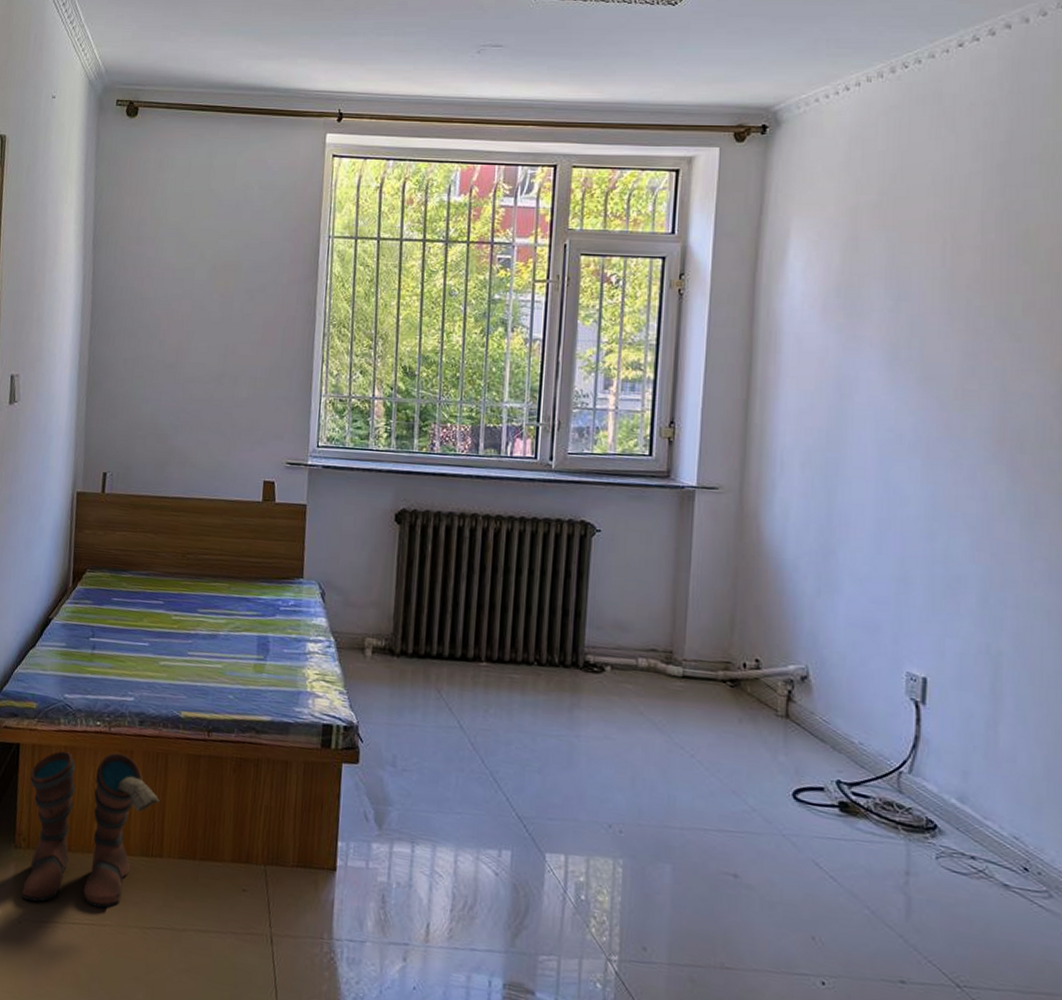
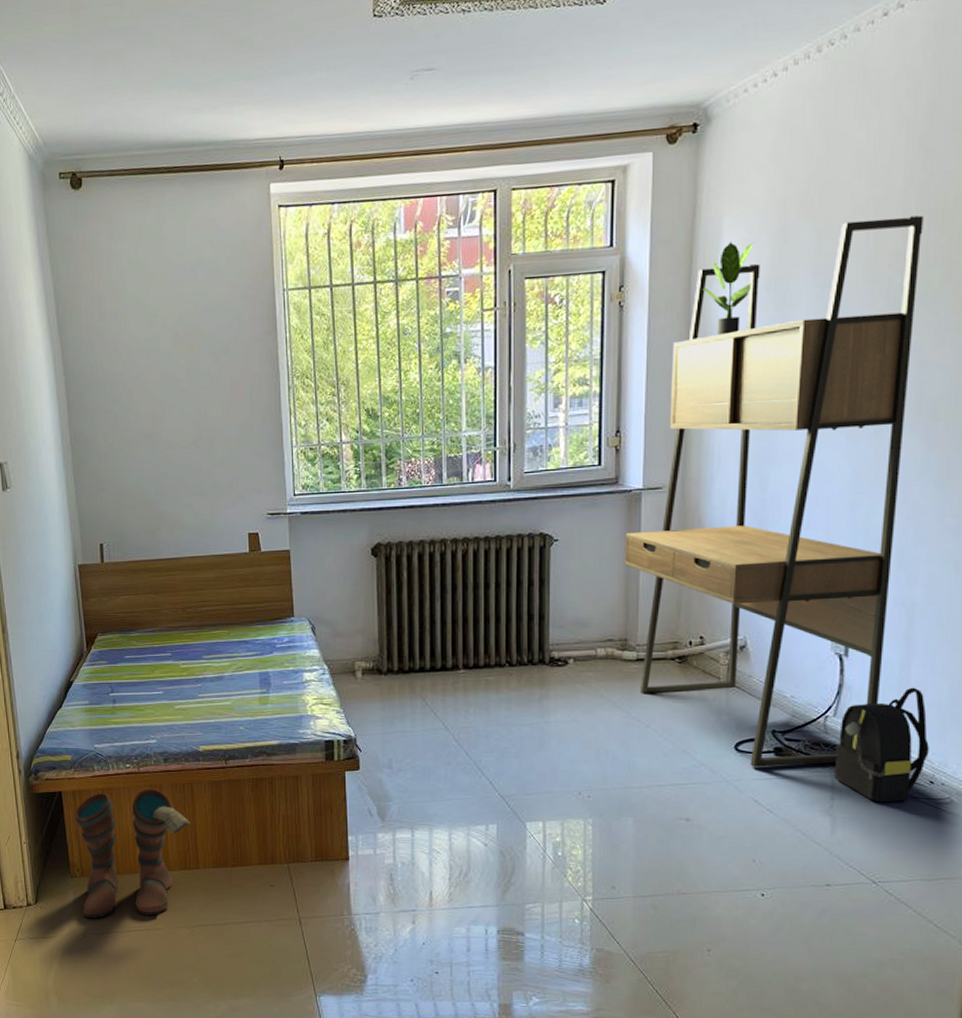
desk: none [673,238,1003,830] -> present [624,215,924,768]
potted plant: none [767,243,824,337] -> present [702,241,755,337]
backpack: none [909,750,1022,889] -> present [834,687,929,803]

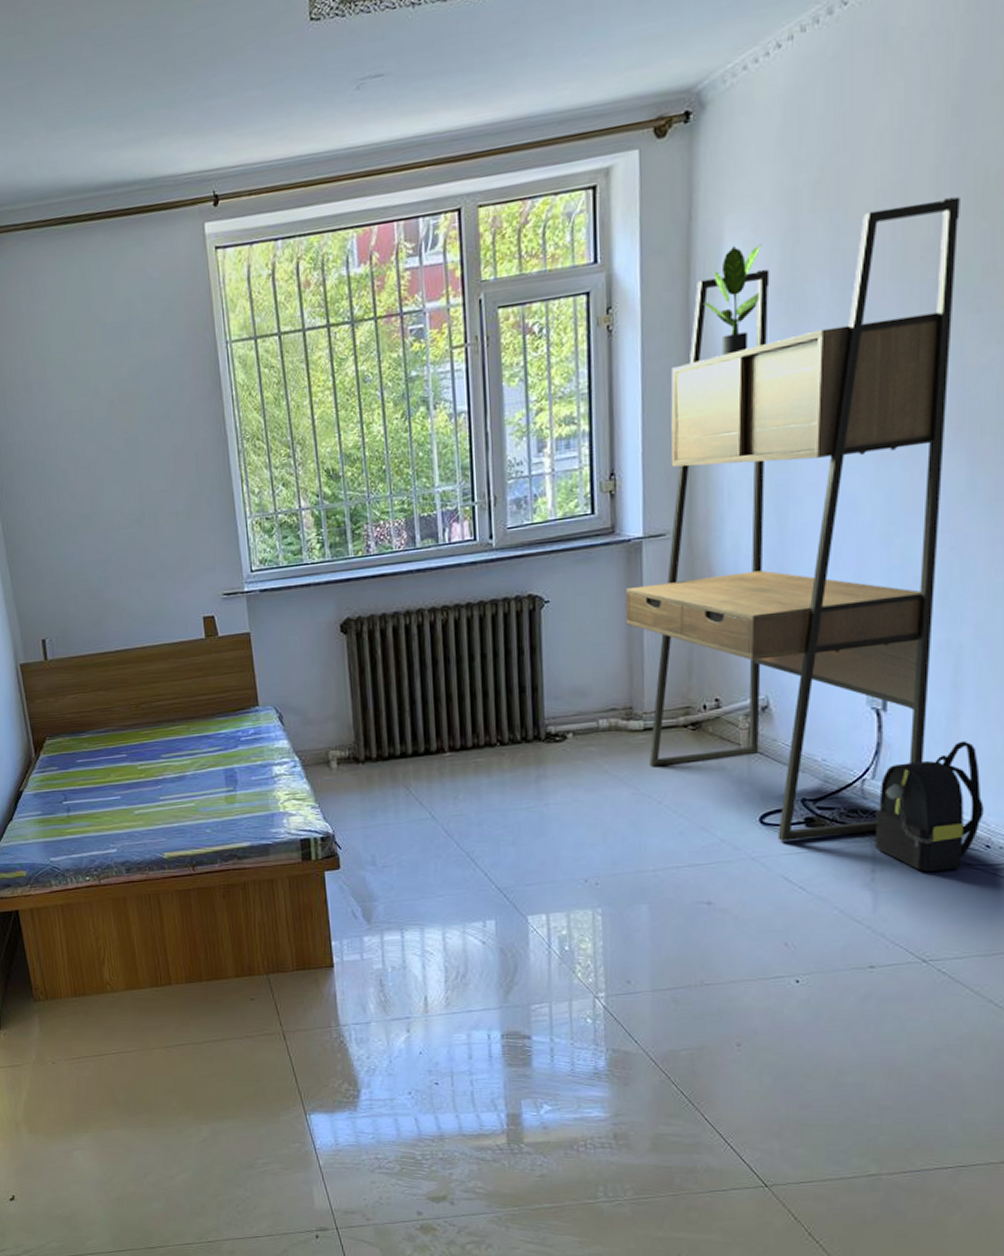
boots: present [75,788,192,918] -> none [34,901,160,1043]

